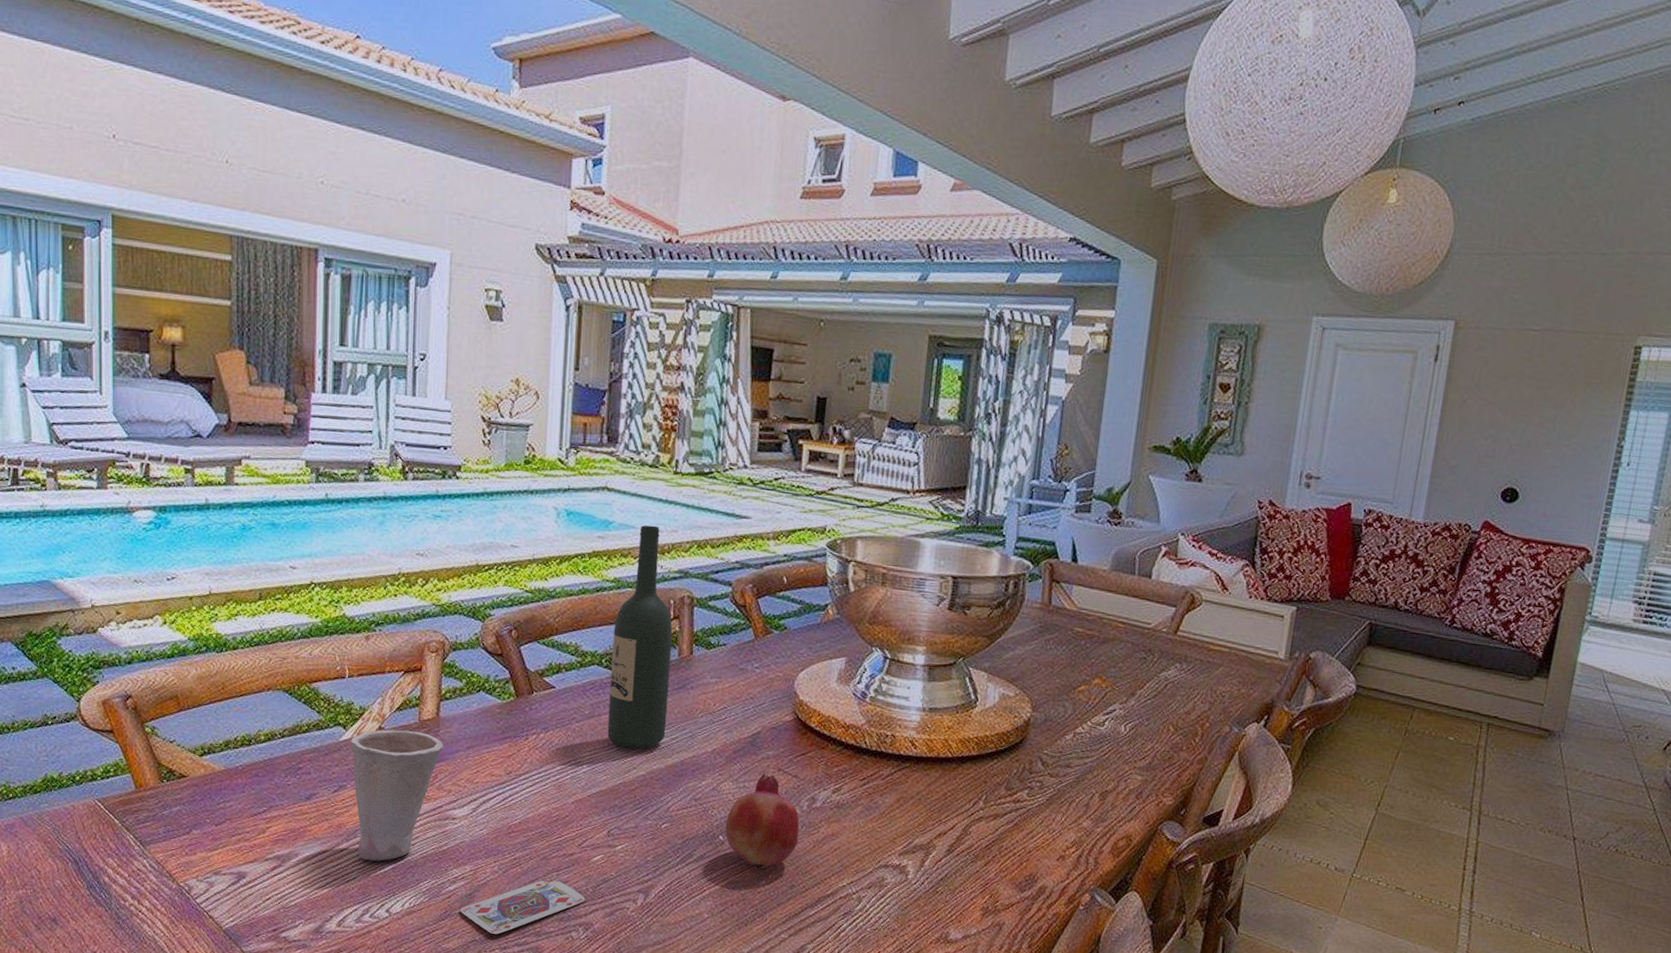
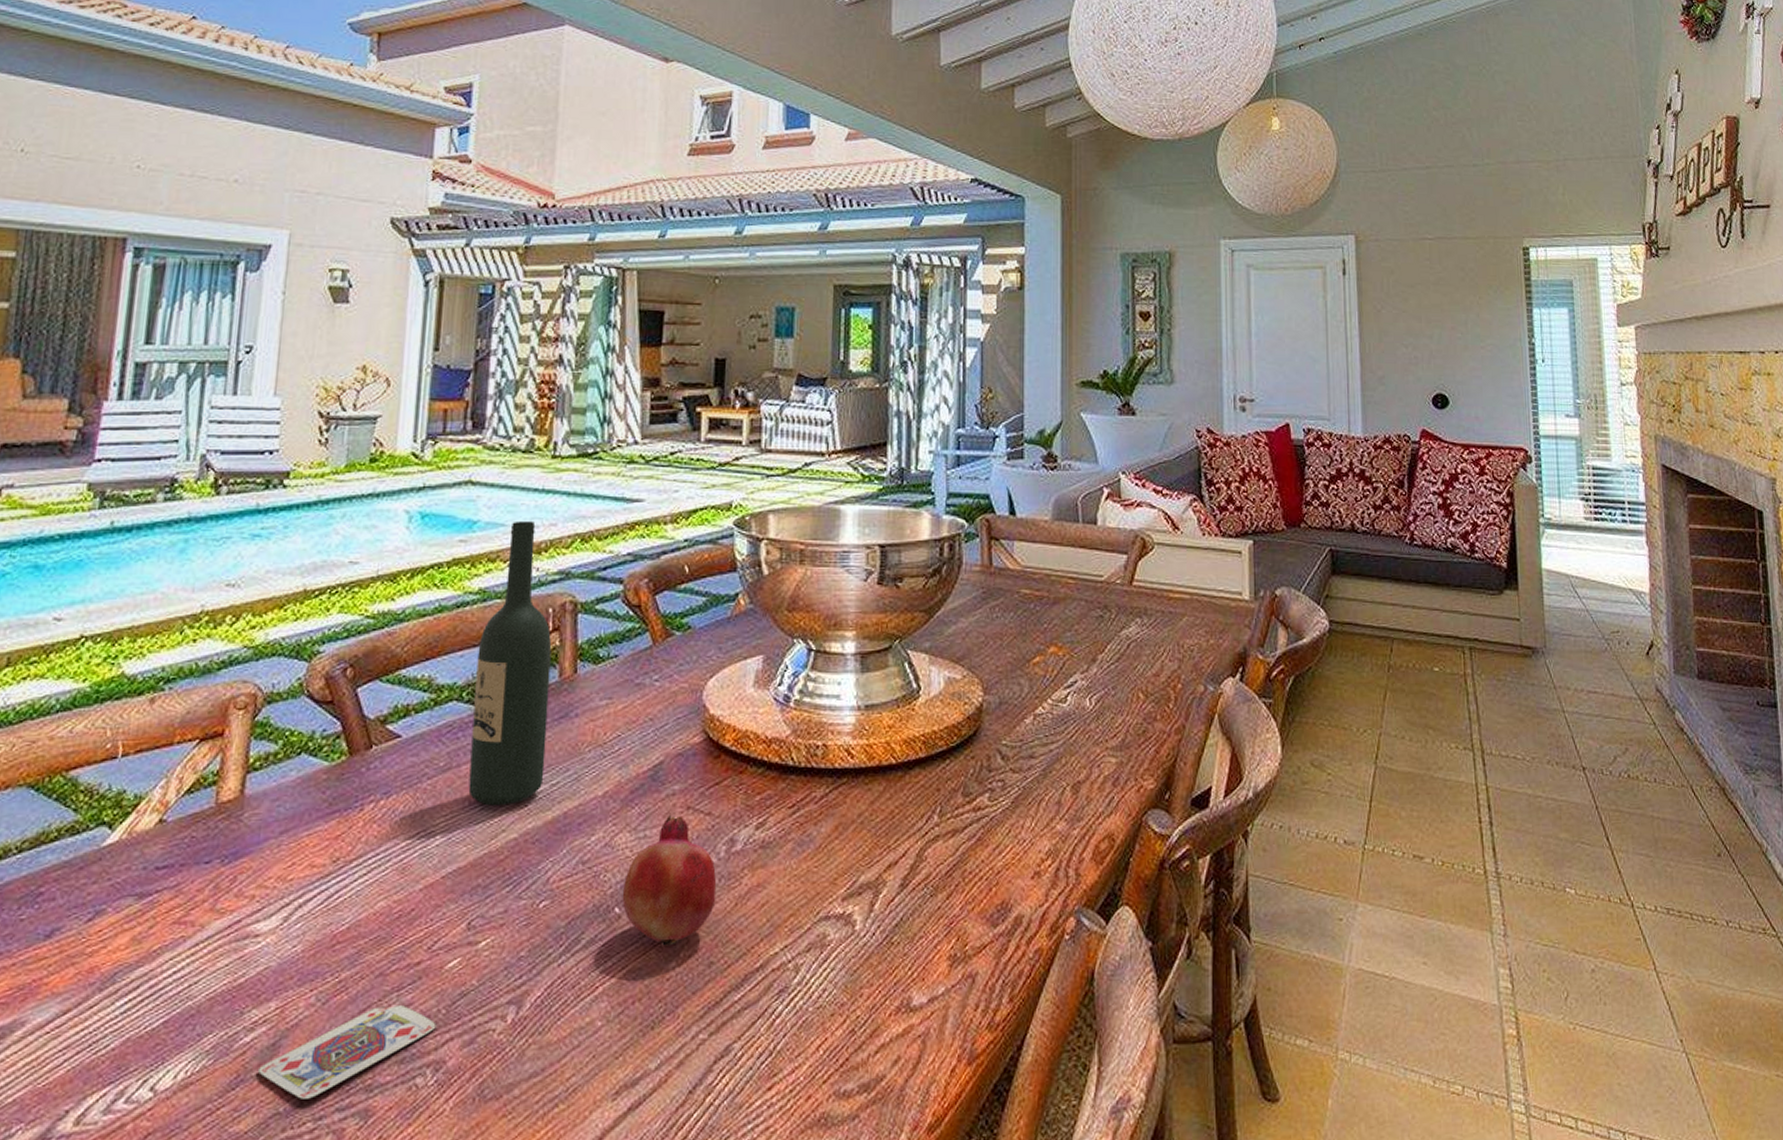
cup: present [351,729,444,861] -> none [114,819,248,1016]

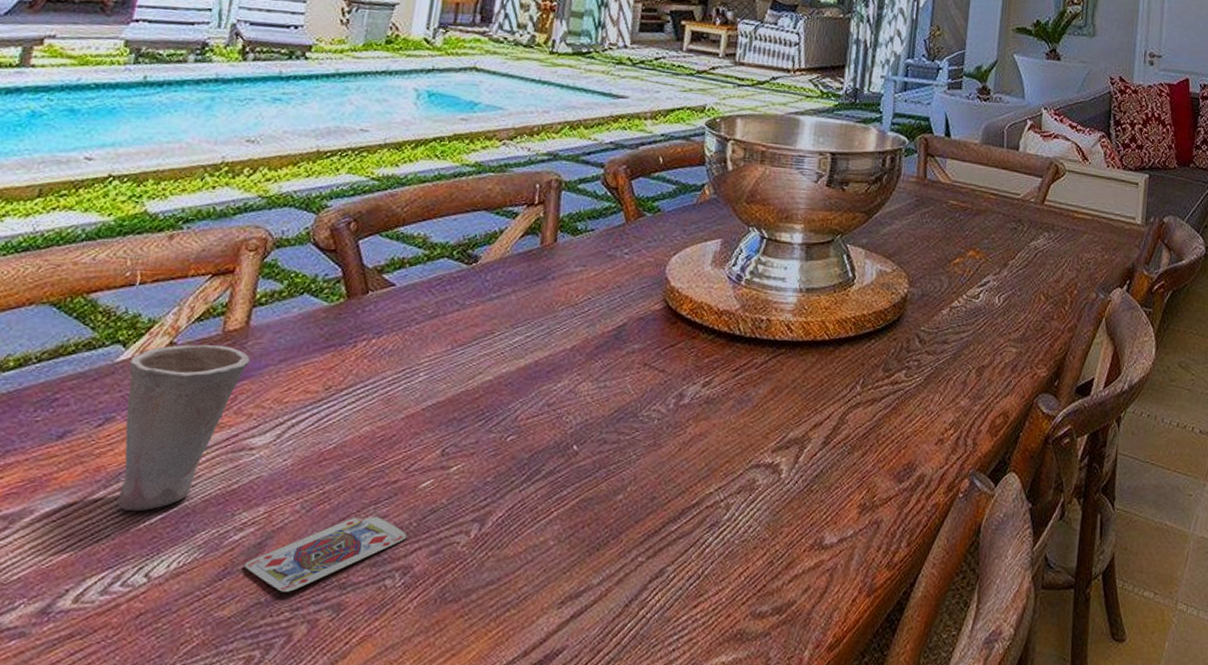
cup: none [114,819,248,1016] -> present [117,344,250,511]
wine bottle: present [468,520,552,806] -> none [452,106,537,352]
fruit: present [622,814,717,948] -> none [580,369,665,482]

